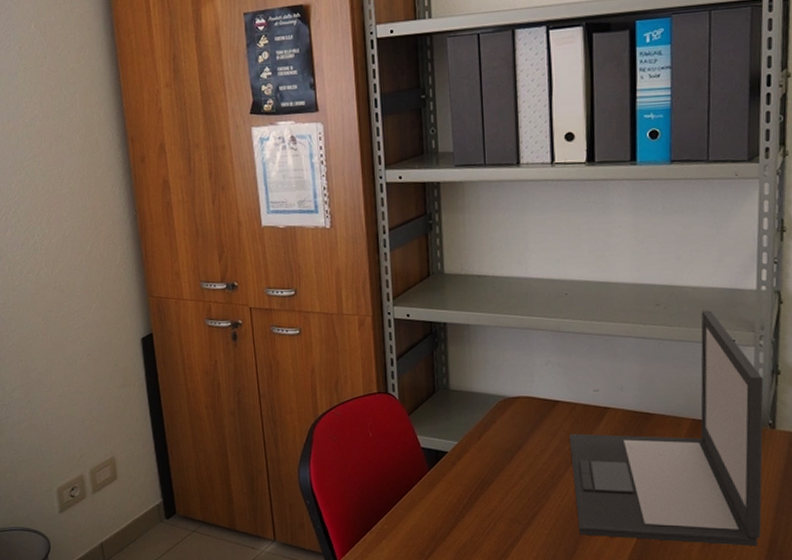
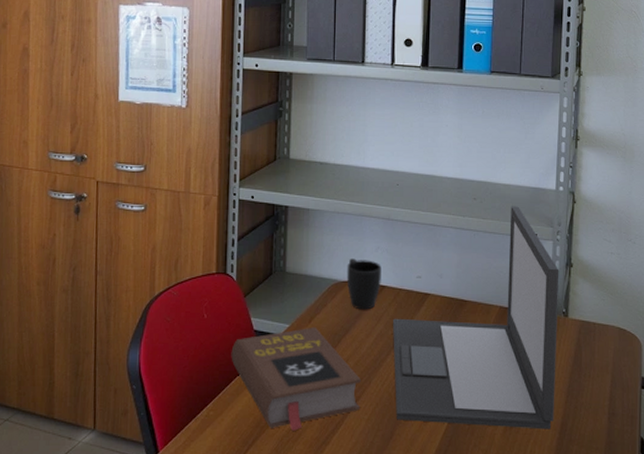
book: none [400,443,539,544] -> present [231,327,361,431]
mug: none [515,373,554,426] -> present [346,258,381,310]

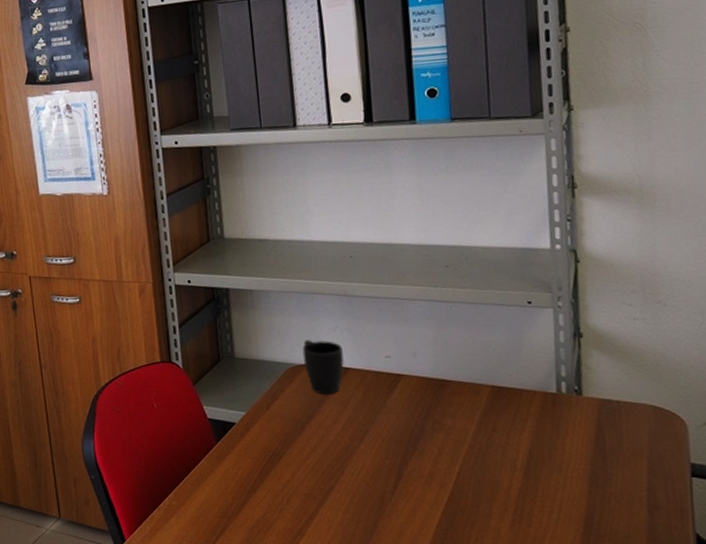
book: present [231,327,361,431] -> none [186,413,336,521]
laptop: present [393,206,559,430] -> none [362,271,576,523]

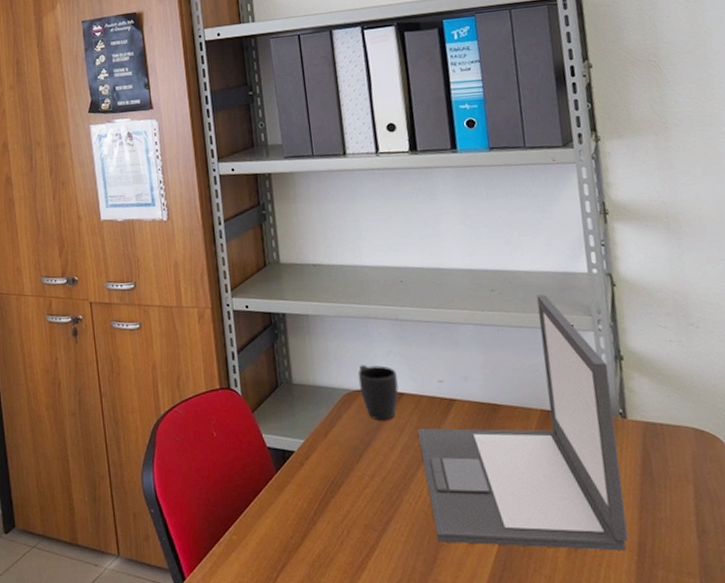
laptop: none [362,271,576,523] -> present [418,294,629,551]

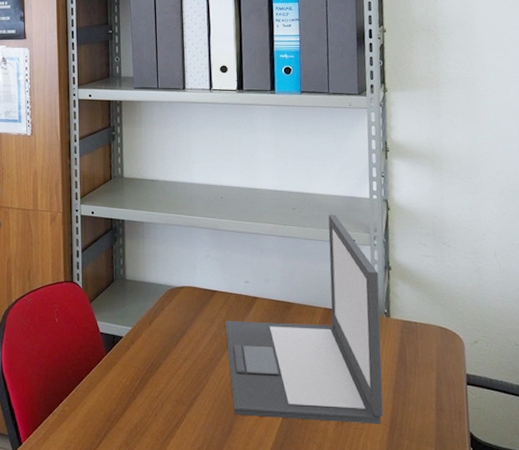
mug: present [357,365,399,421] -> none [180,266,213,313]

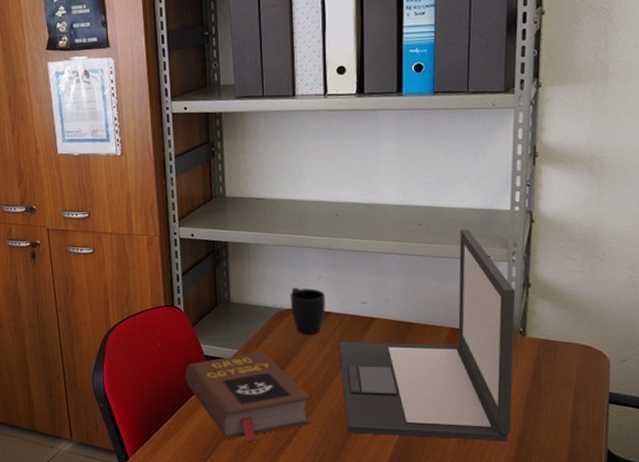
book: none [81,329,200,425] -> present [185,351,312,442]
mug: none [180,266,213,313] -> present [290,288,326,335]

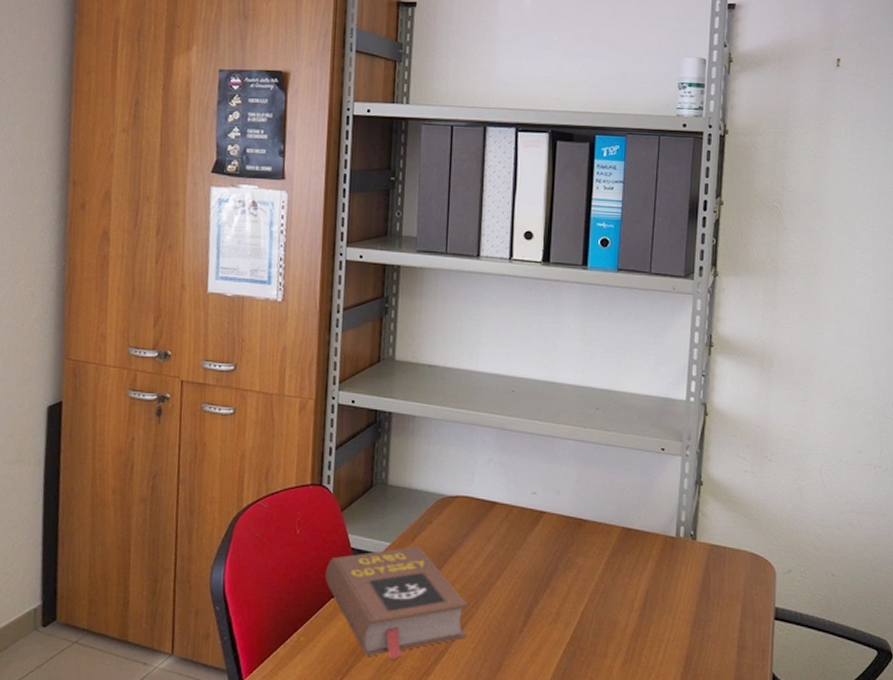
mug: present [290,288,326,335] -> none [454,471,493,528]
laptop: present [339,229,516,442] -> none [504,417,688,663]

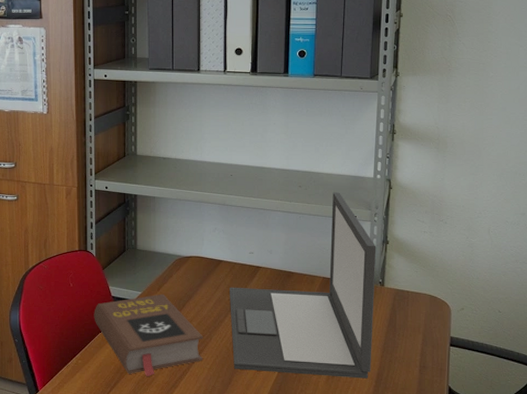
laptop: none [504,417,688,663] -> present [230,192,376,379]

